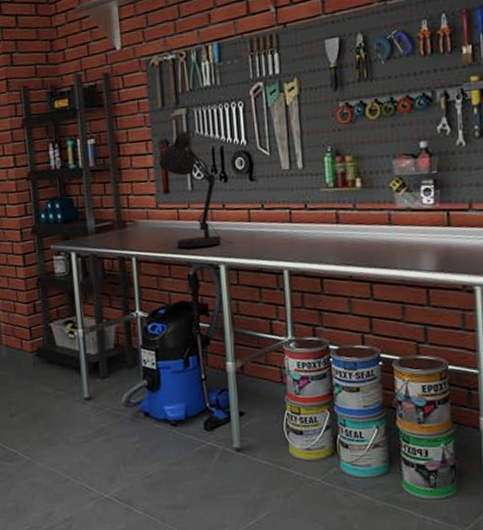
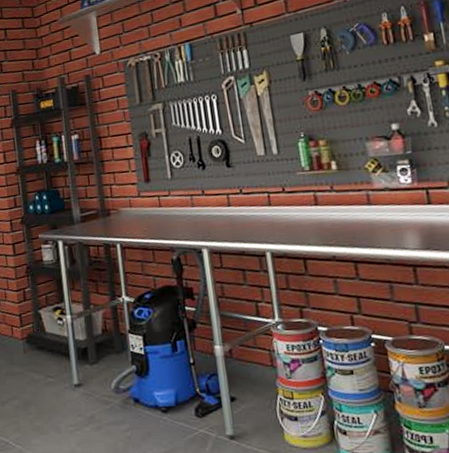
desk lamp: present [158,130,235,248] -> none [139,123,216,234]

